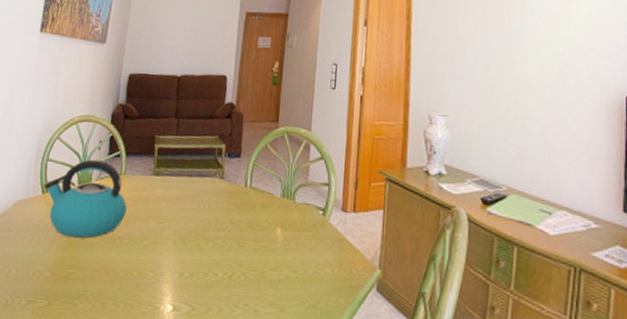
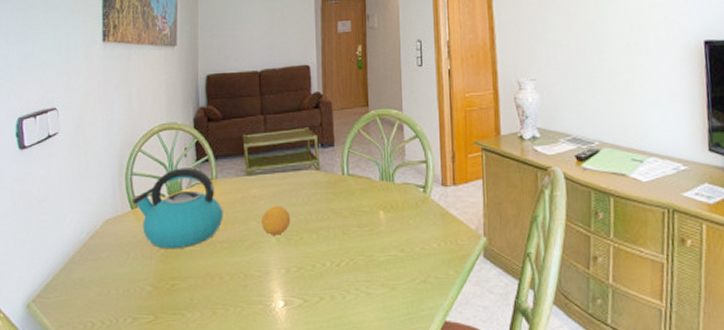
fruit: none [161,208,190,239] -> present [262,206,291,235]

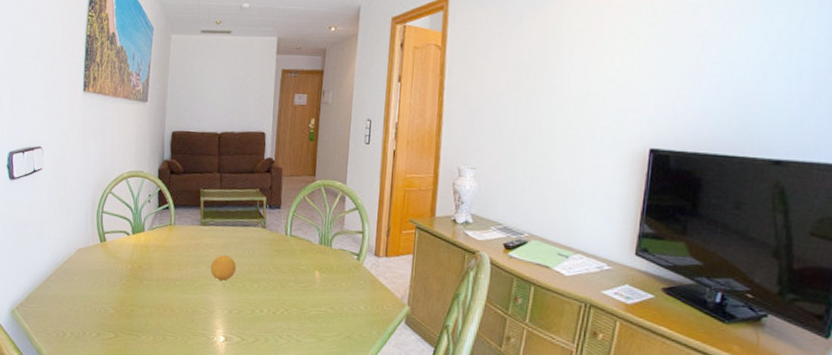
kettle: present [133,167,223,249] -> none [102,211,179,281]

